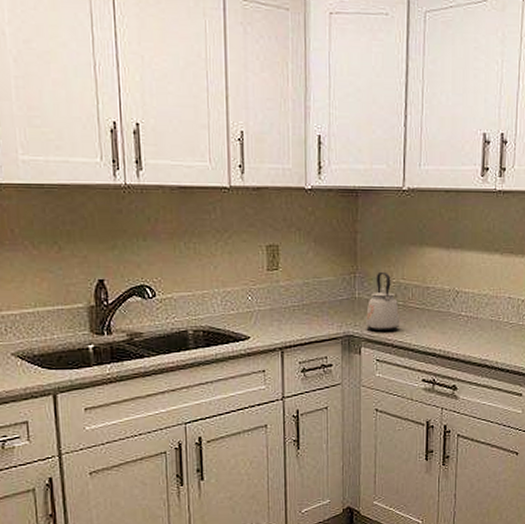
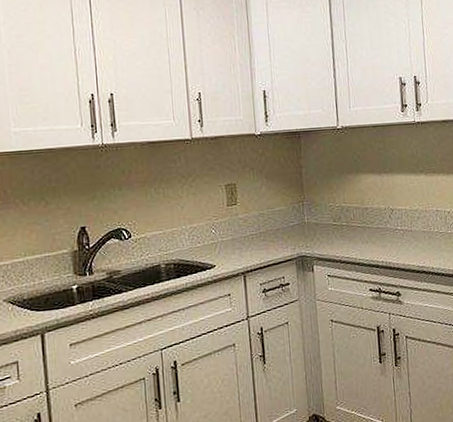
kettle: present [366,271,400,332] -> none [315,198,346,250]

